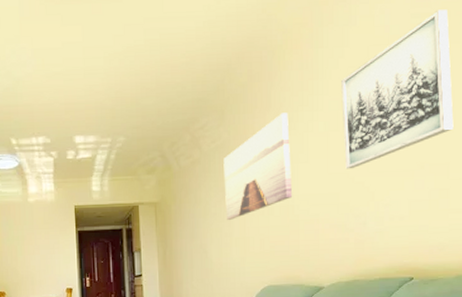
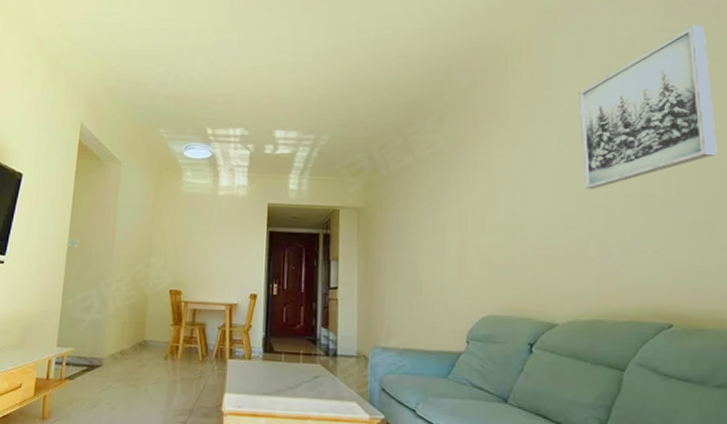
wall art: present [223,113,293,220] -> none [439,122,520,235]

